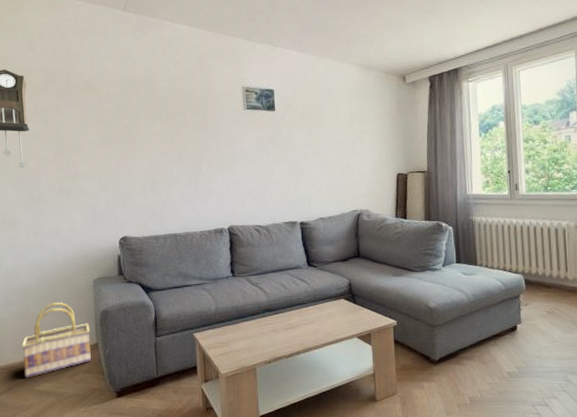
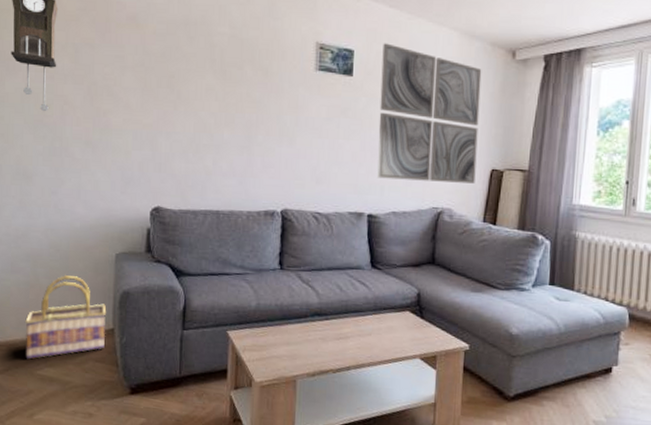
wall art: none [297,81,385,192] -> present [377,43,482,184]

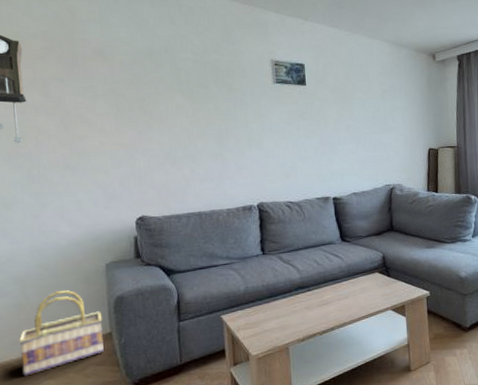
wall art: present [377,43,482,184] -> none [328,56,417,167]

